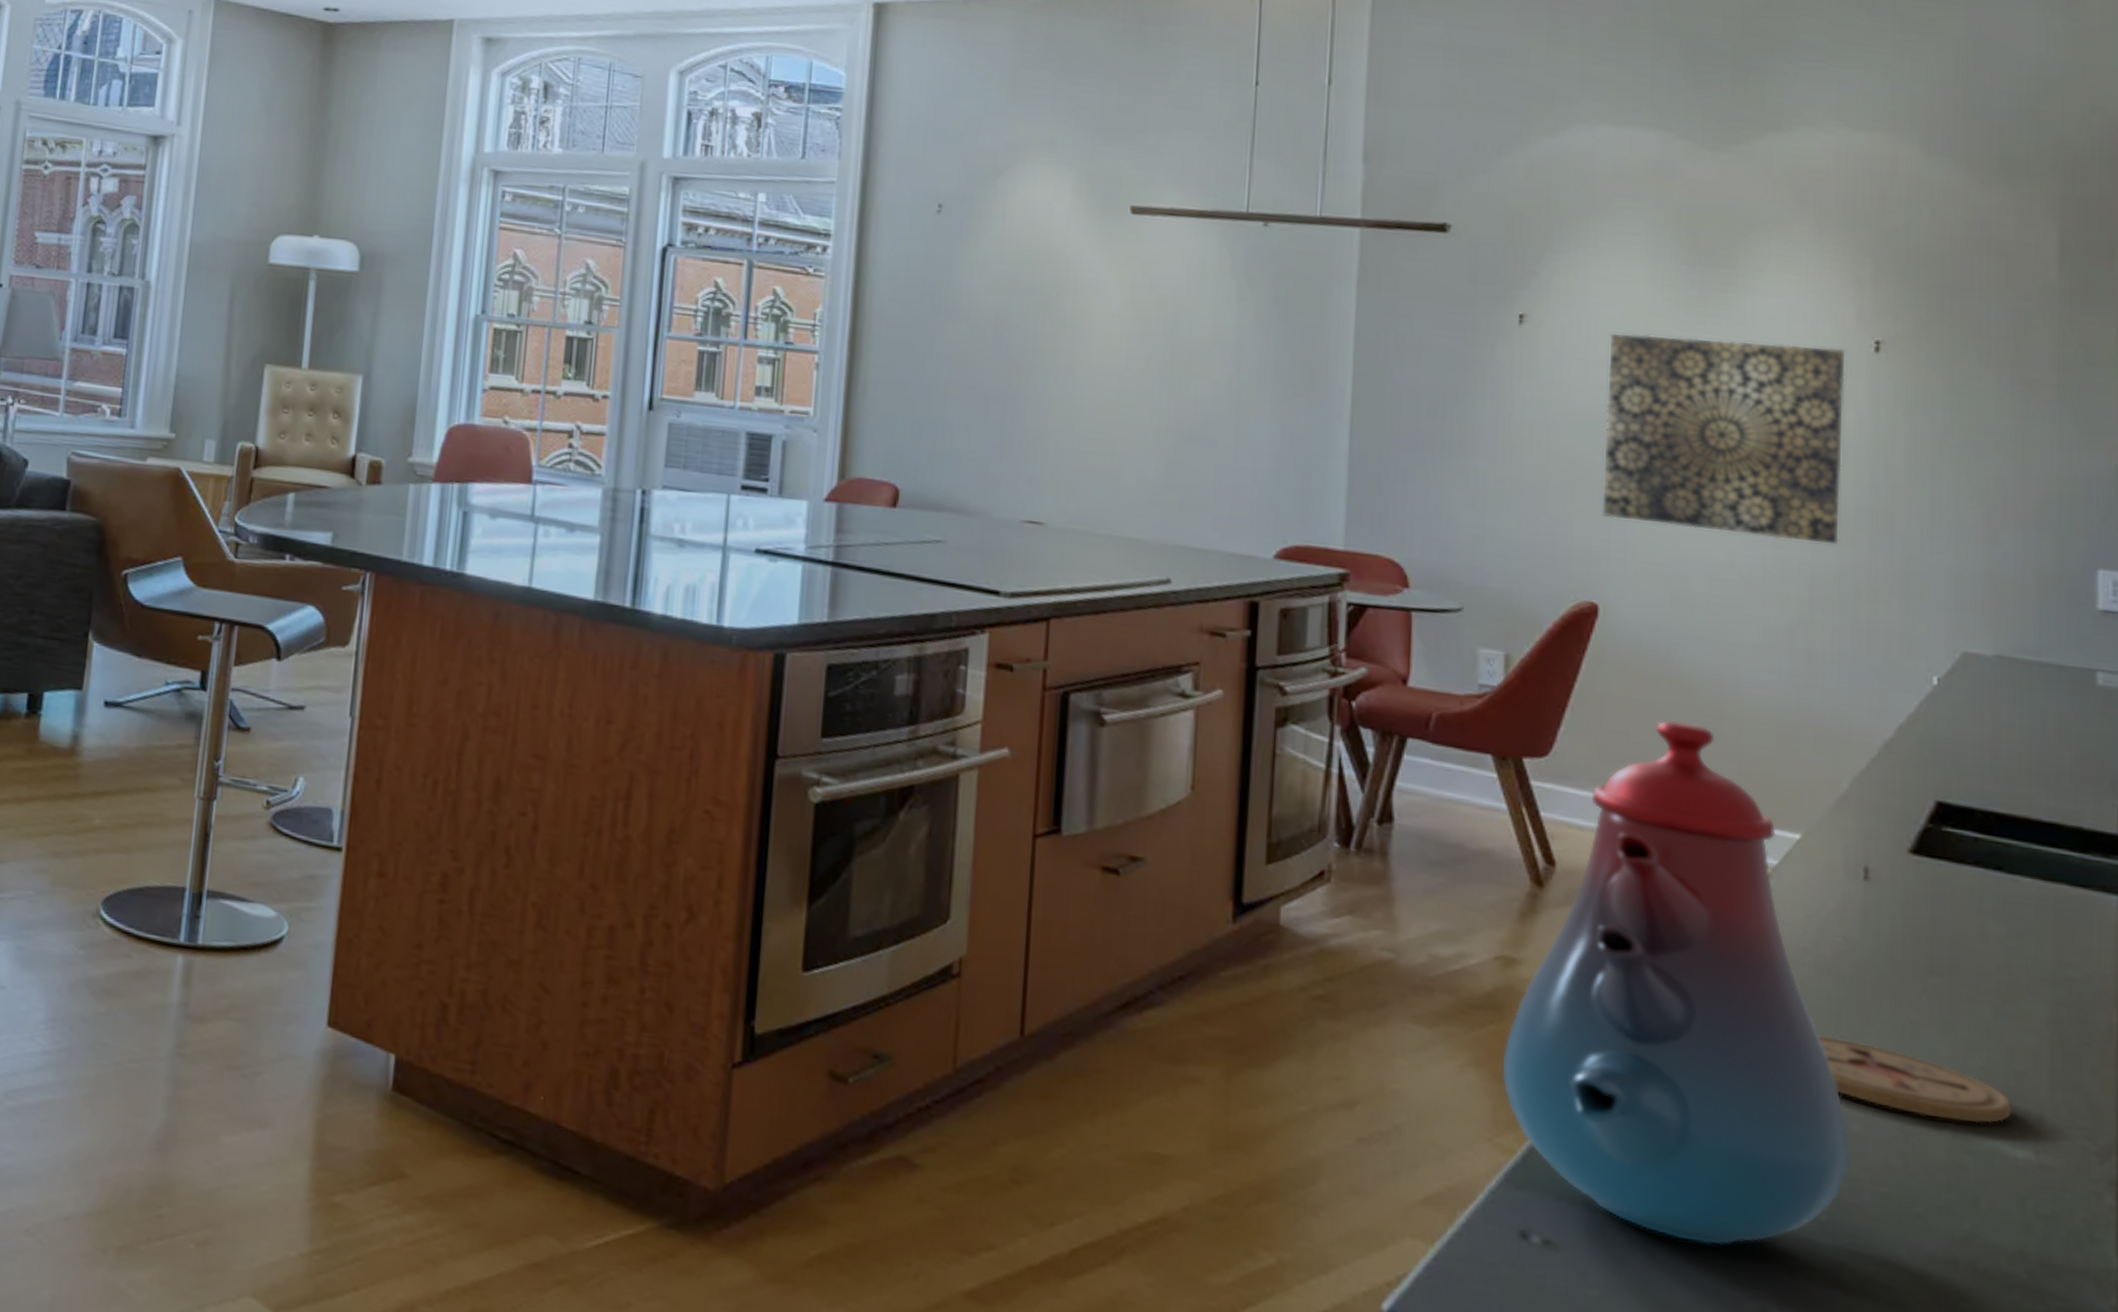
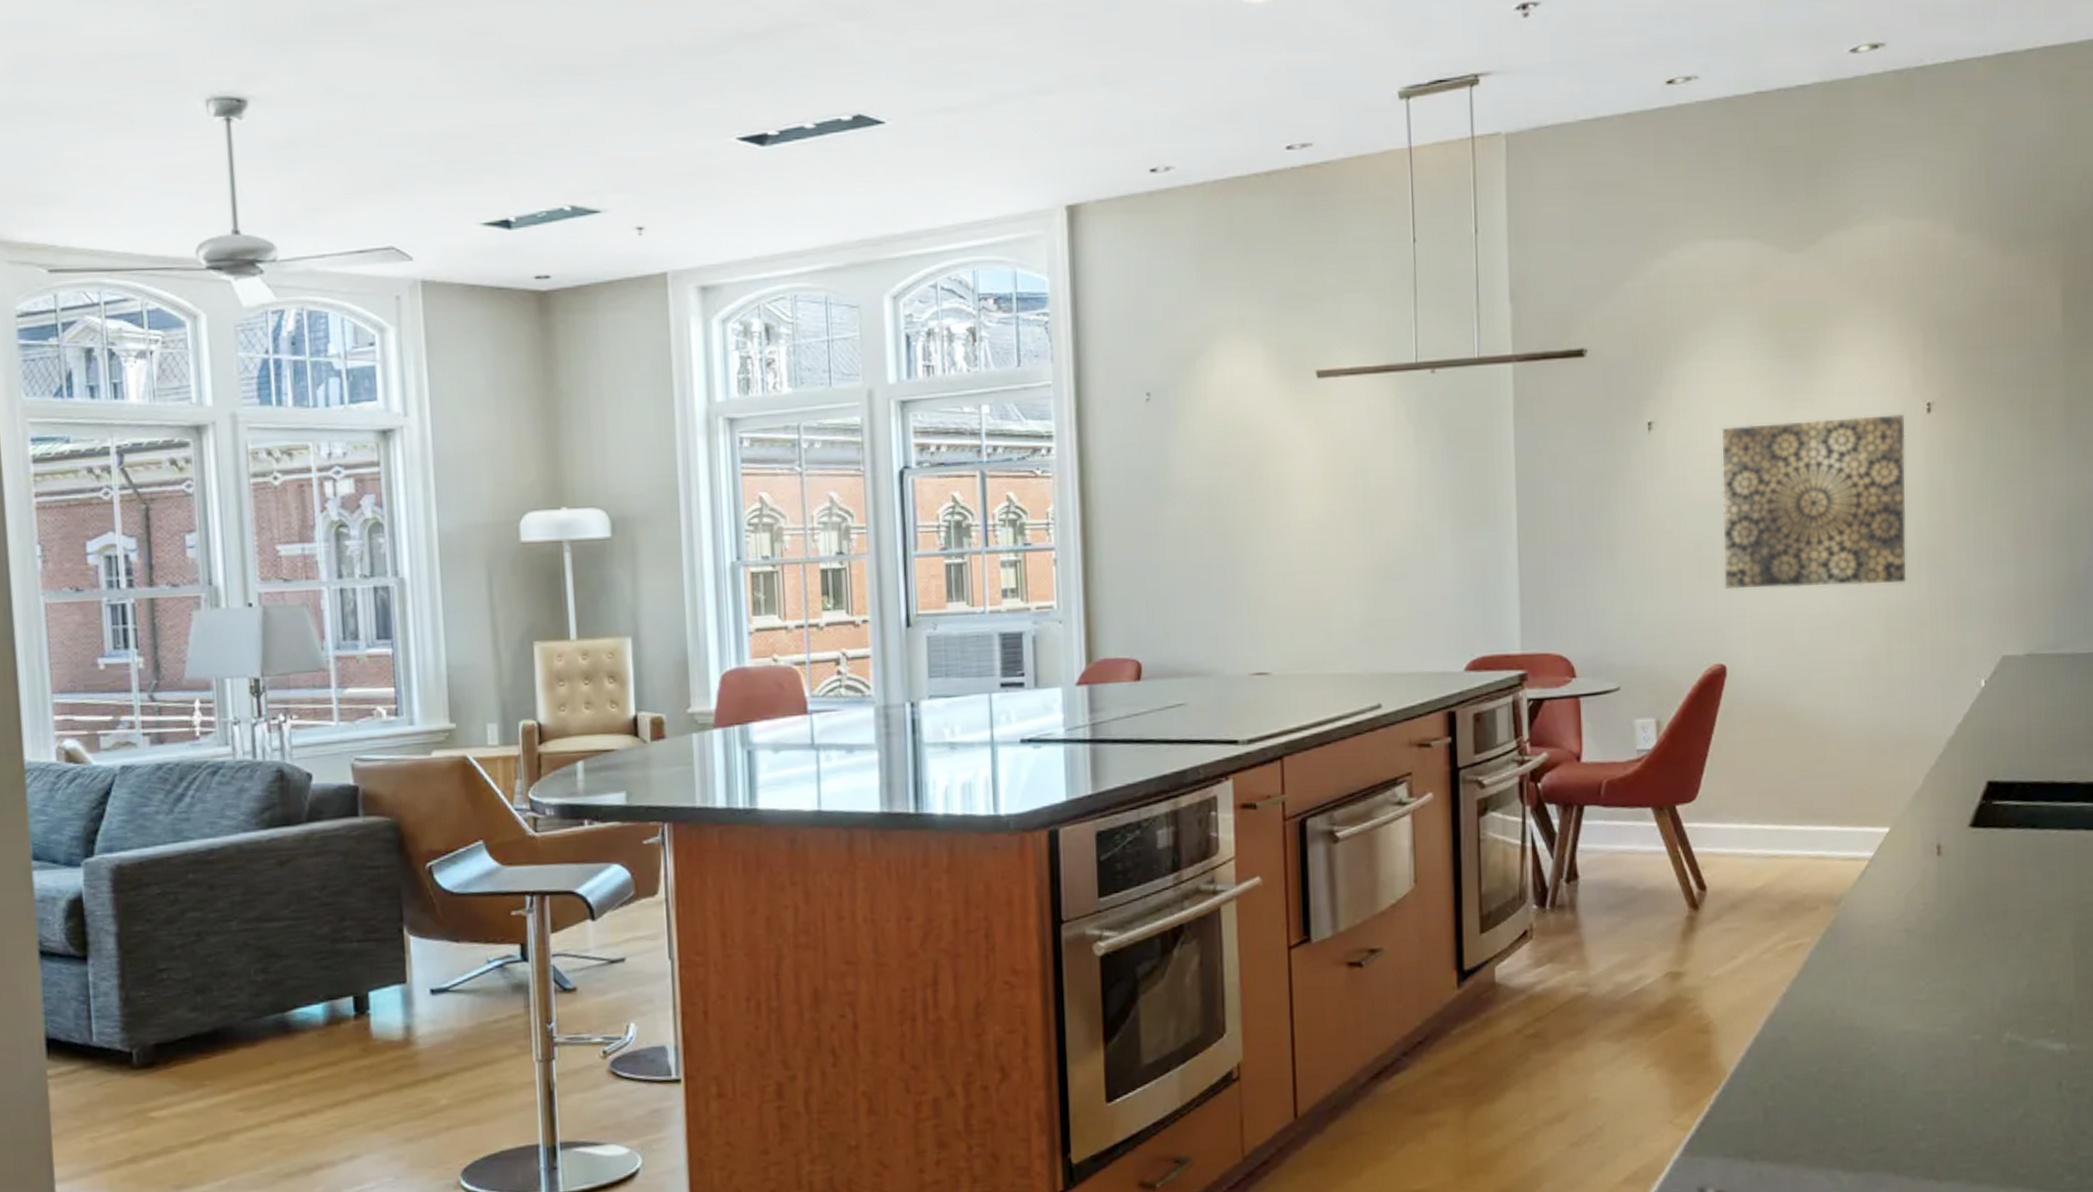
teakettle: present [1502,719,1850,1246] -> none [1676,752,1936,1167]
coaster: present [1819,1033,2012,1124] -> none [1910,984,2049,1033]

